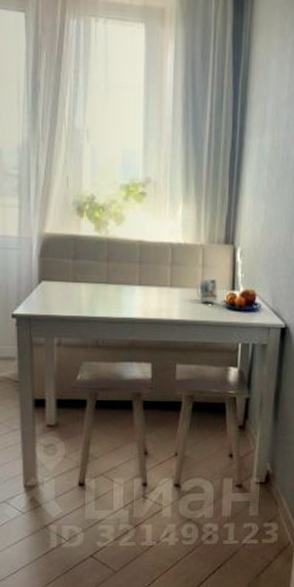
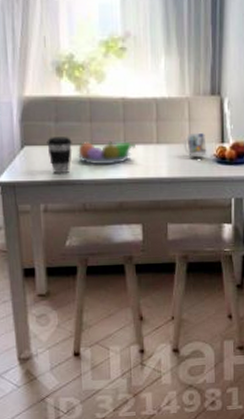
coffee cup: none [64,274,88,310] -> present [47,137,72,174]
fruit bowl: none [92,281,150,305] -> present [77,140,136,165]

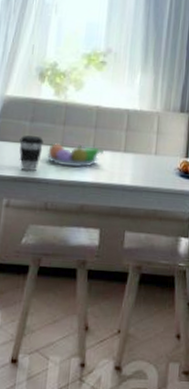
mug: present [184,132,207,157] -> none [149,145,172,169]

